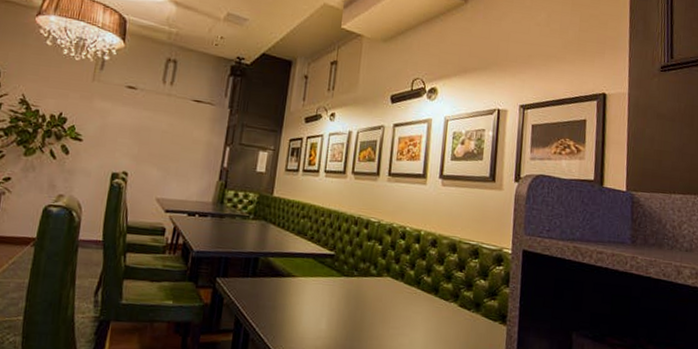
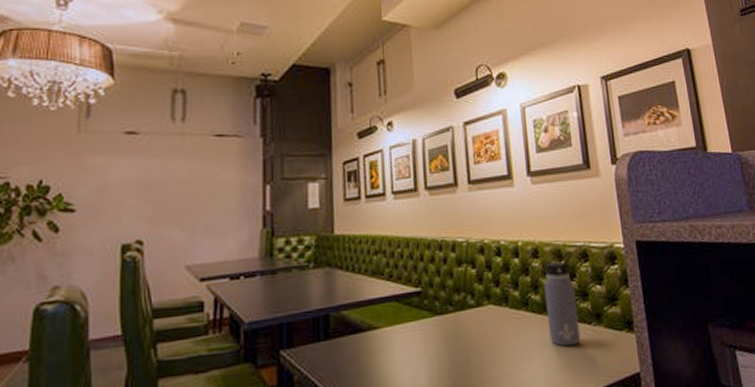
water bottle: none [433,246,466,325] -> present [544,250,581,347]

